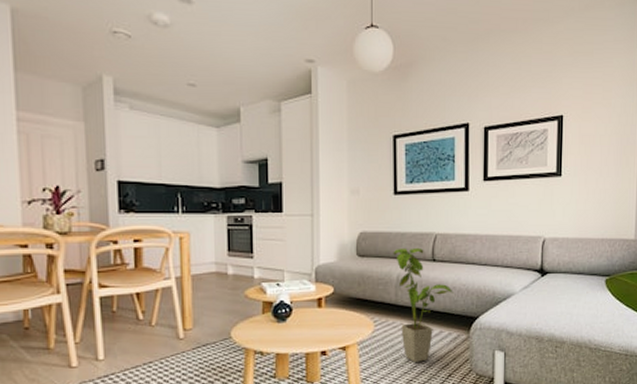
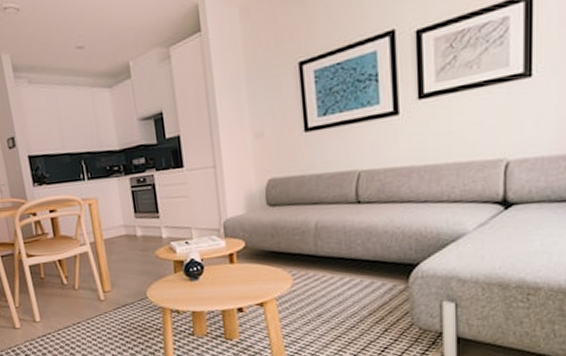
house plant: present [393,247,453,362] -> none [308,189,385,317]

